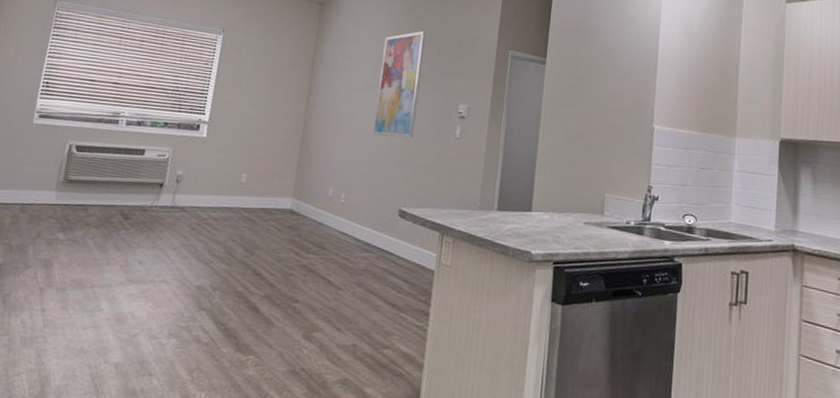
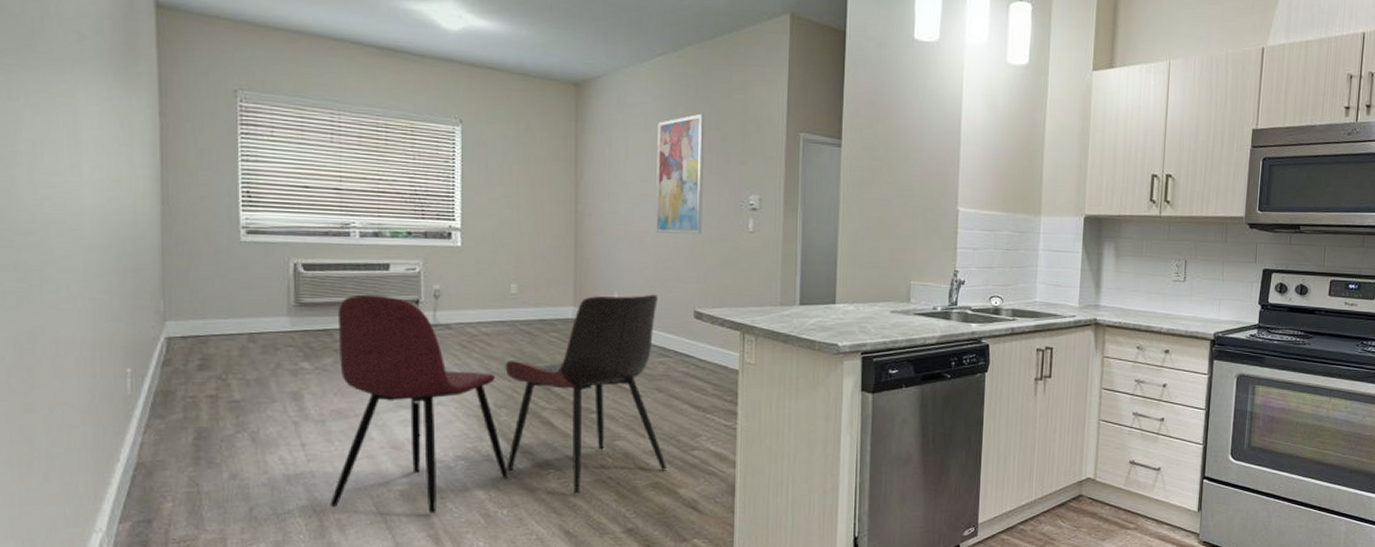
dining chair: none [53,175,216,391] -> present [330,294,508,514]
dining chair: none [211,189,368,384] -> present [505,294,668,494]

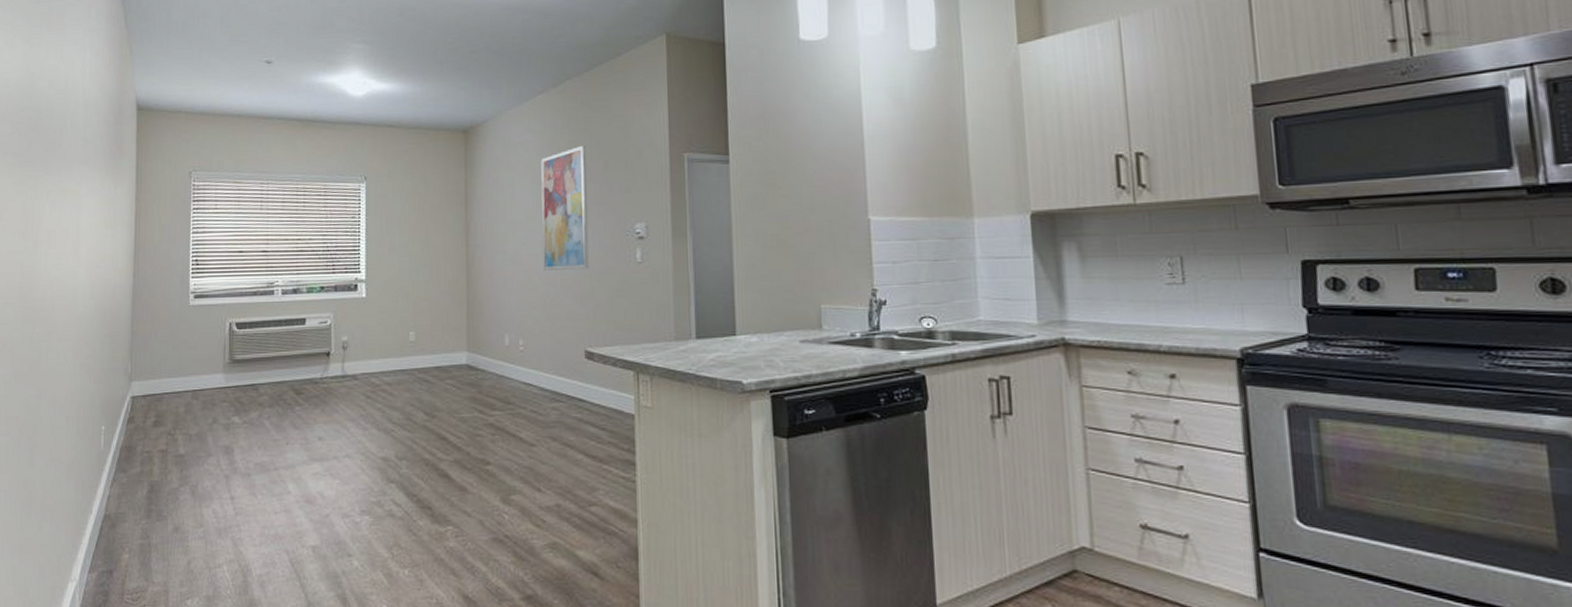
dining chair: present [330,294,508,514] -> none [253,349,409,573]
dining chair: present [505,294,668,494] -> none [405,335,565,555]

